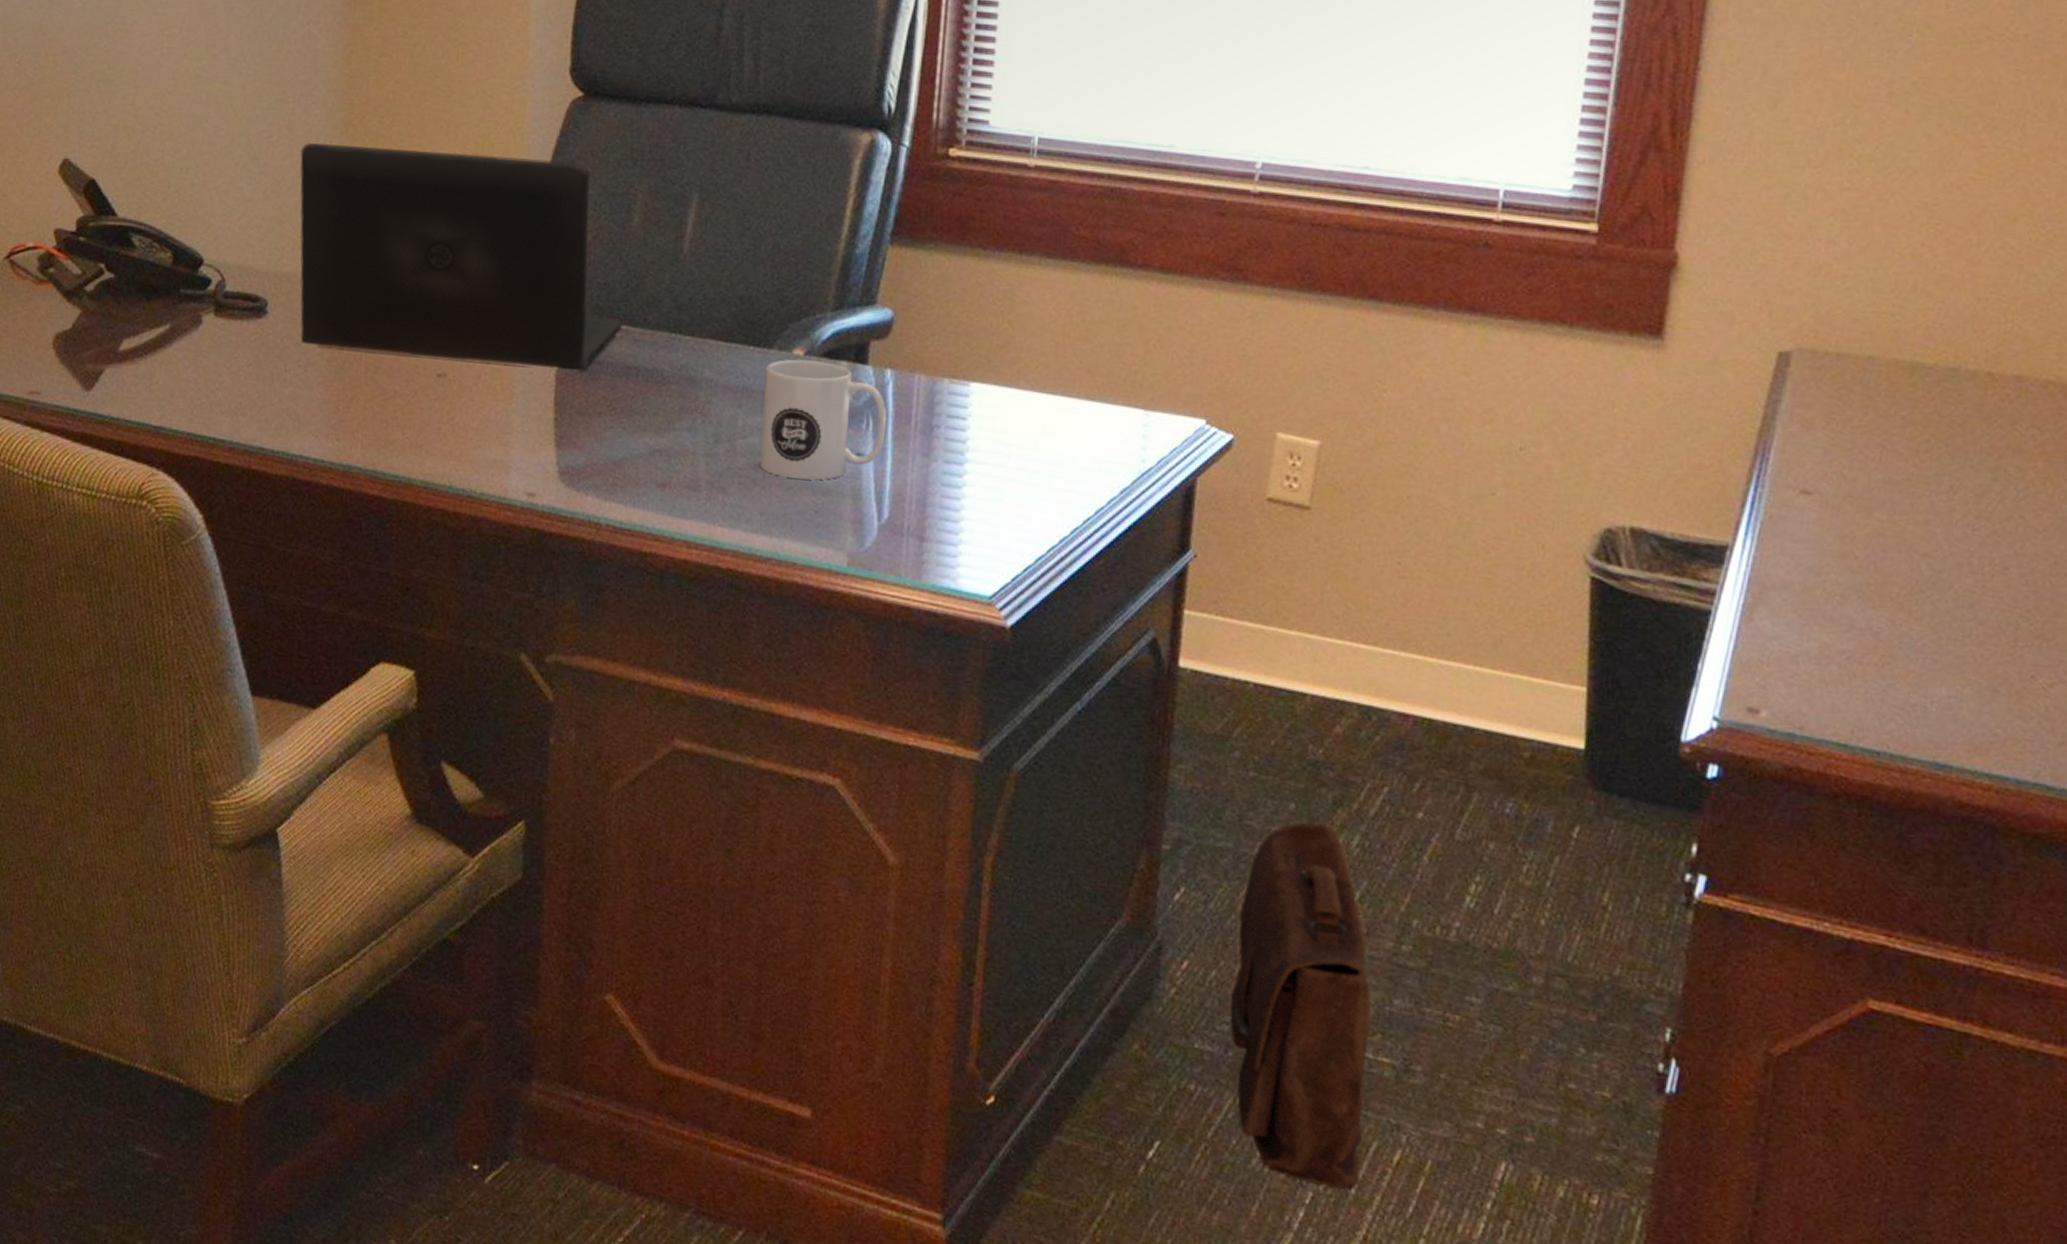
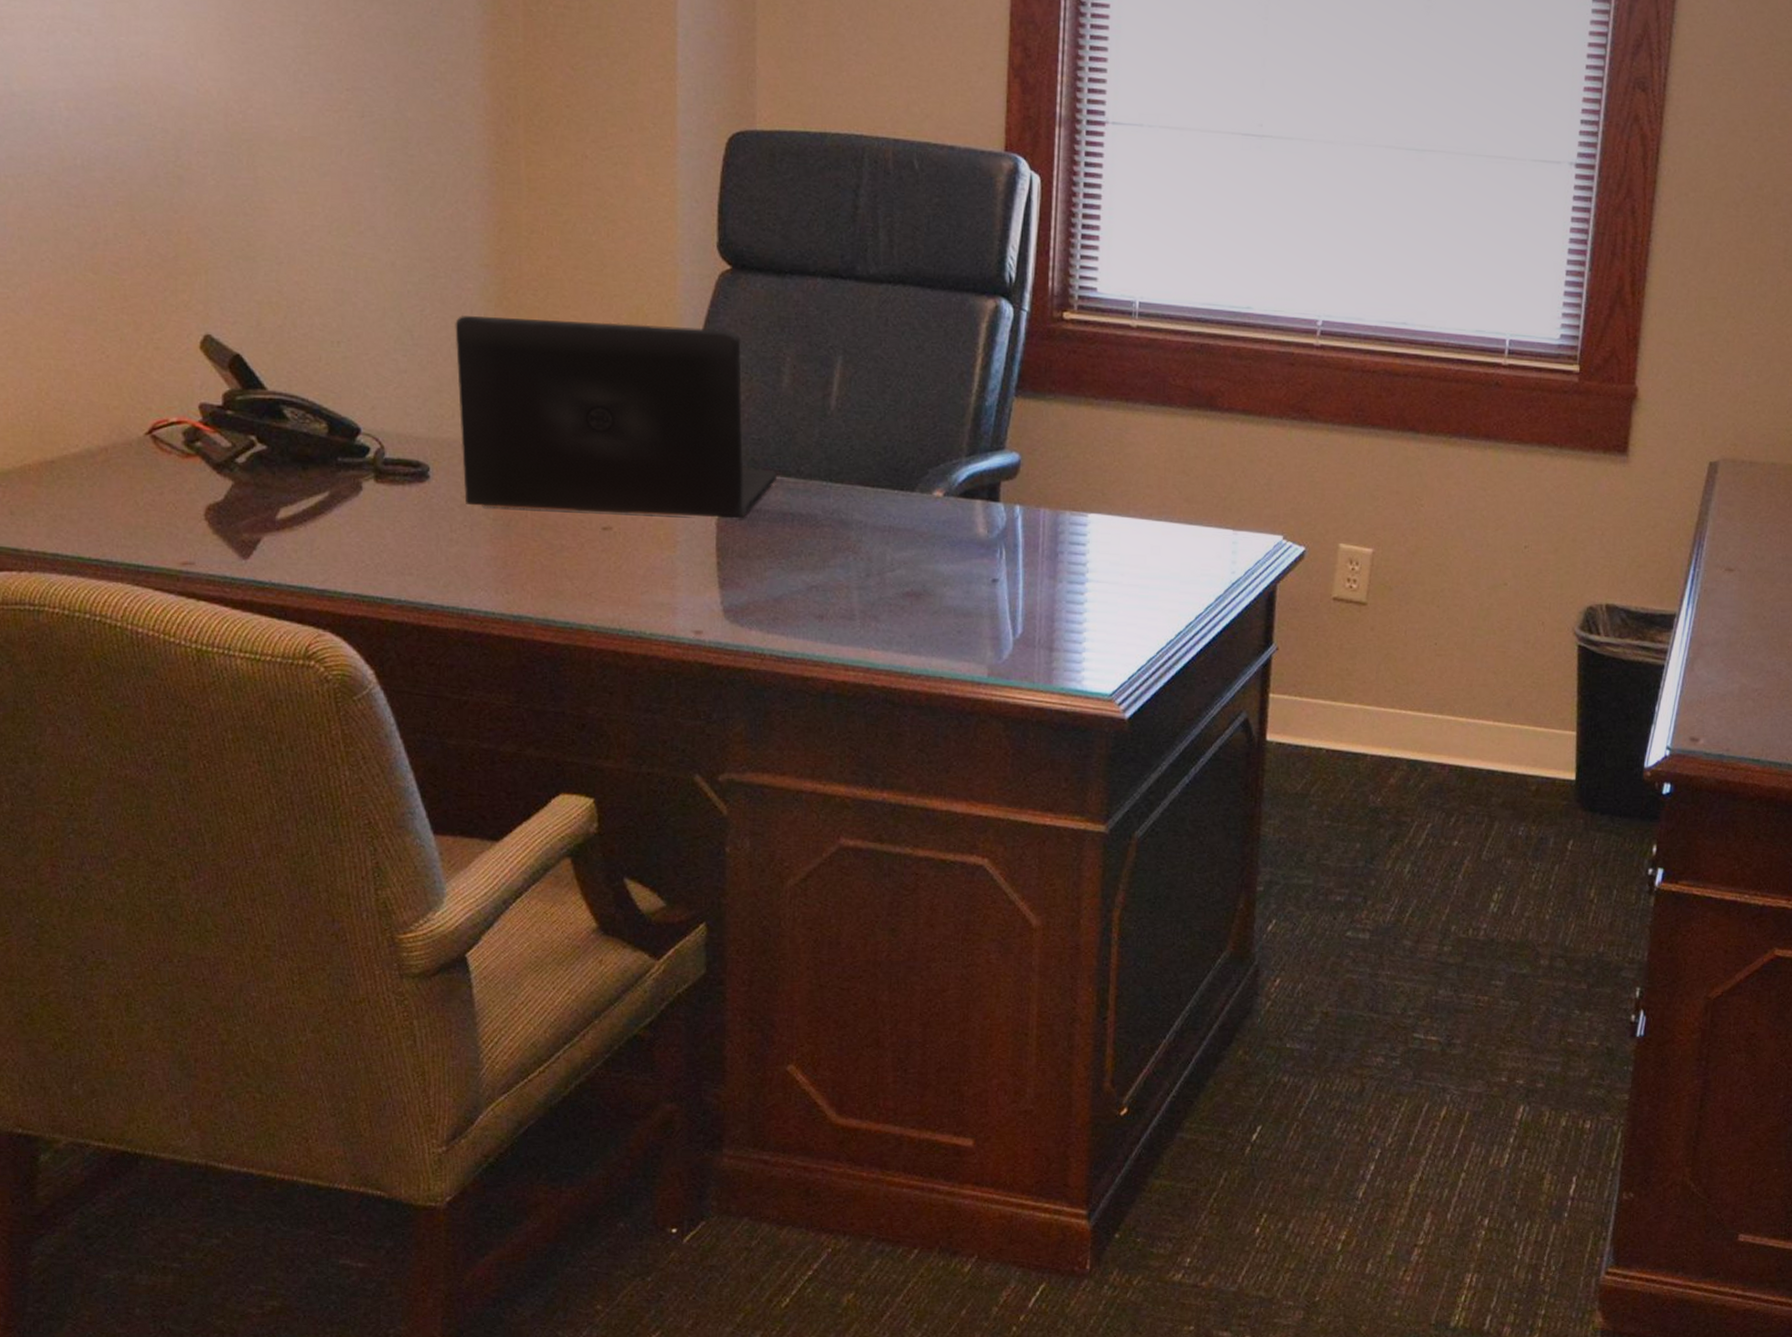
mug: present [759,359,887,481] -> none [907,500,1018,605]
briefcase: present [1229,822,1371,1189] -> none [1313,856,1422,1143]

